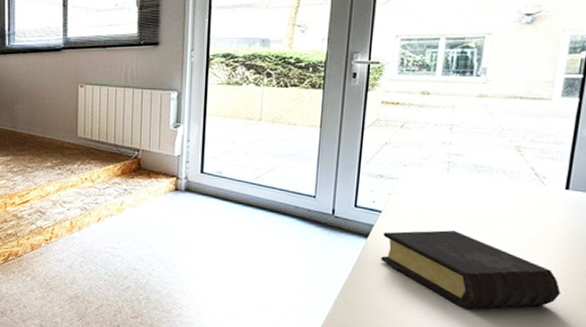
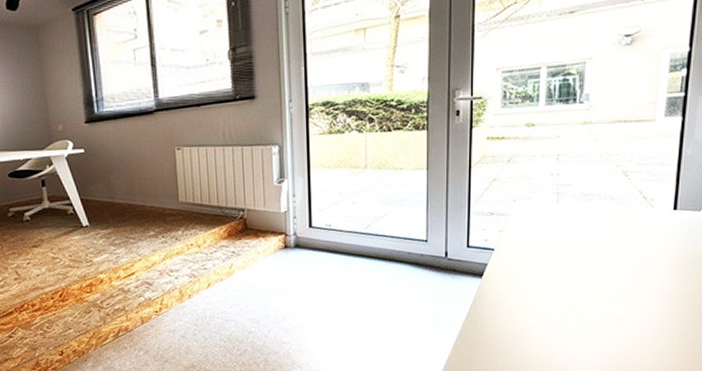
book: present [381,230,561,310] -> none [497,262,674,339]

